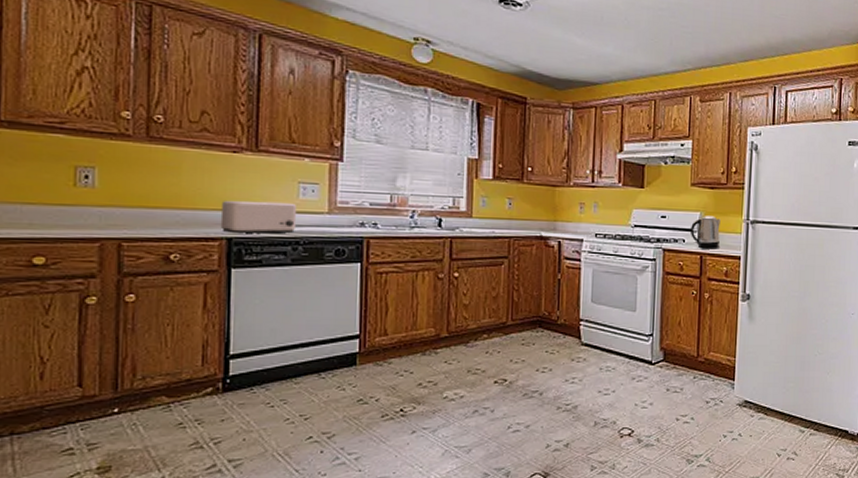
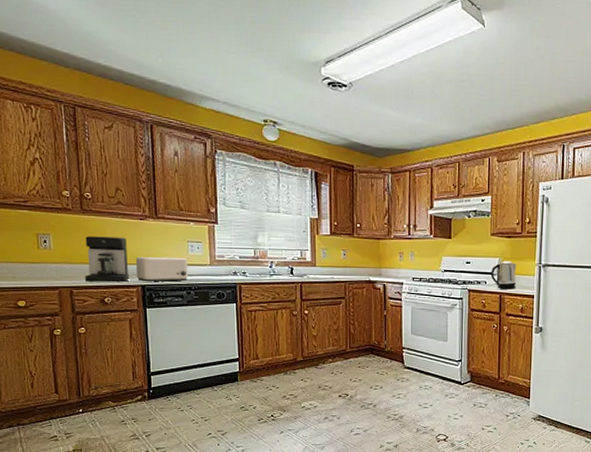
coffee maker: none [143,171,211,234] -> present [85,236,130,283]

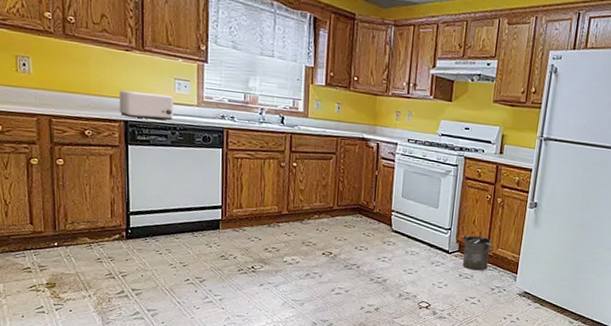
coffee maker: present [85,236,130,283] -> none [65,63,112,116]
bucket: none [474,359,503,399] -> present [463,231,493,271]
kettle: present [490,261,517,289] -> none [489,130,517,161]

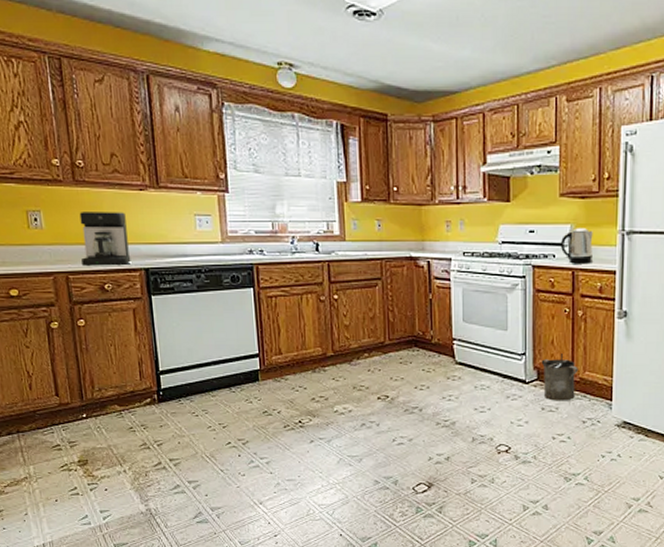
coffee maker: none [65,63,112,116] -> present [79,212,131,267]
toaster: present [119,90,174,121] -> none [136,234,198,265]
kettle: none [489,130,517,161] -> present [560,228,594,264]

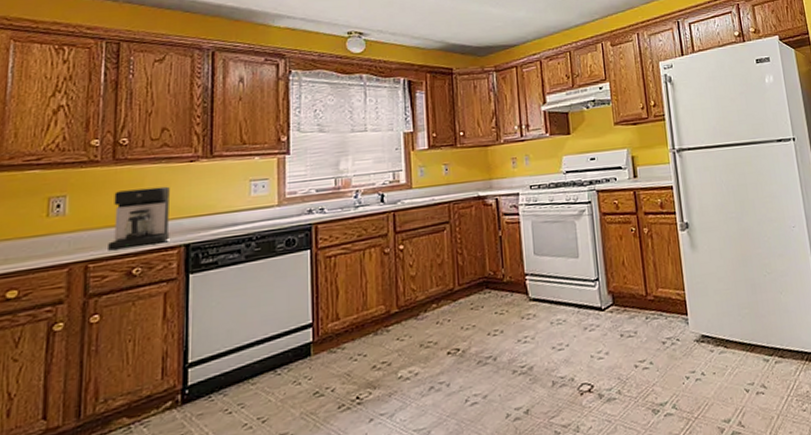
bucket: present [541,352,578,401] -> none [614,272,652,325]
kettle: present [560,228,594,264] -> none [619,150,652,185]

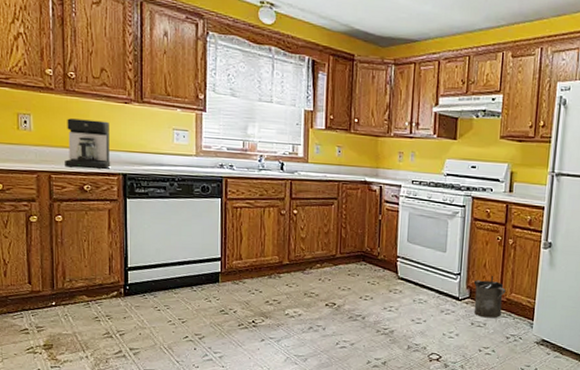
bucket: none [614,272,652,325] -> present [473,275,506,318]

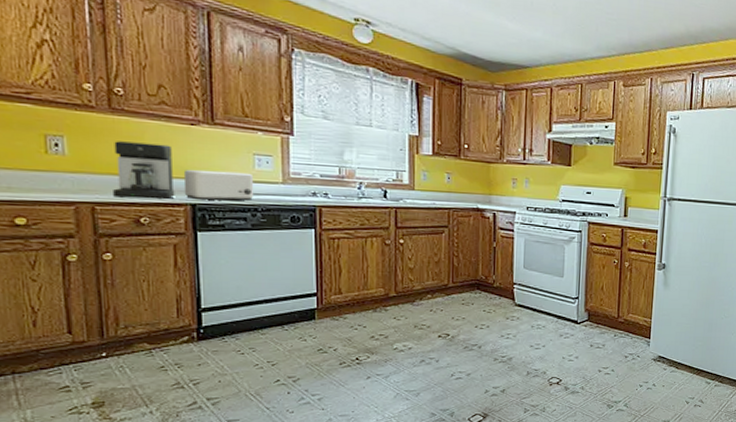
toaster: none [117,142,173,172] -> present [183,169,254,202]
bucket: present [473,275,506,318] -> none [591,297,623,339]

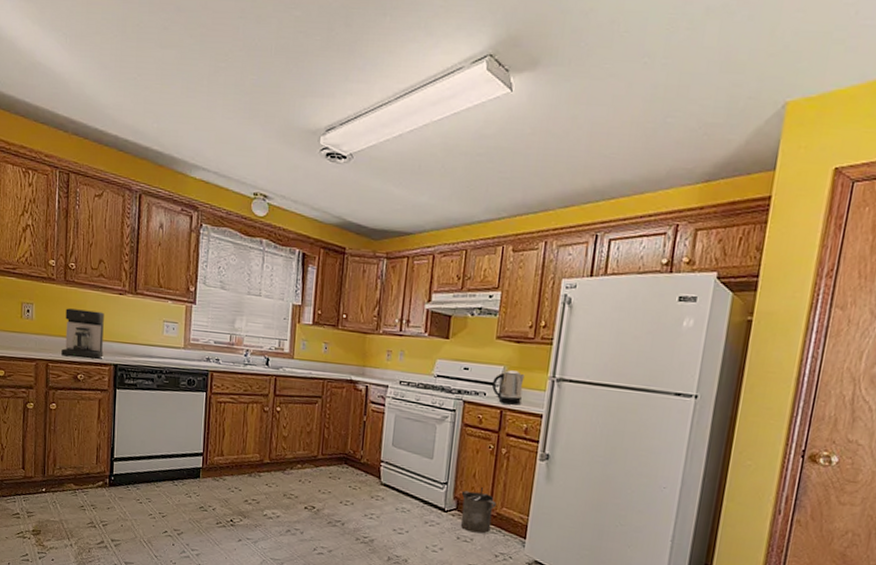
toaster: present [183,169,254,202] -> none [110,333,162,364]
bucket: none [591,297,623,339] -> present [461,486,496,534]
kettle: none [612,192,640,223] -> present [491,370,525,405]

